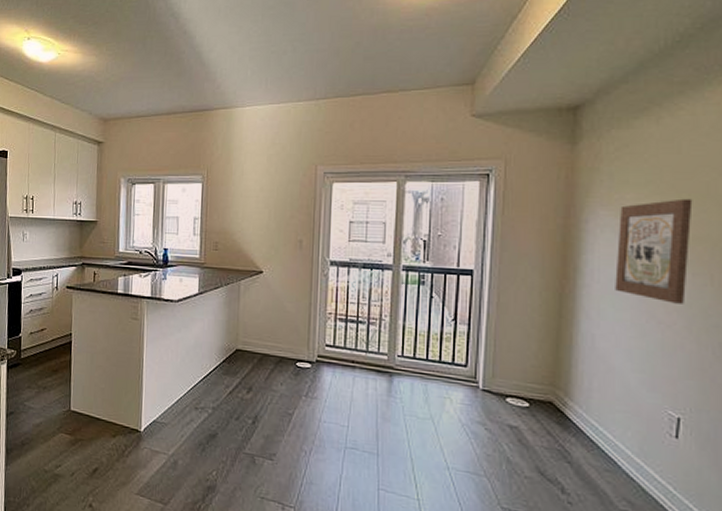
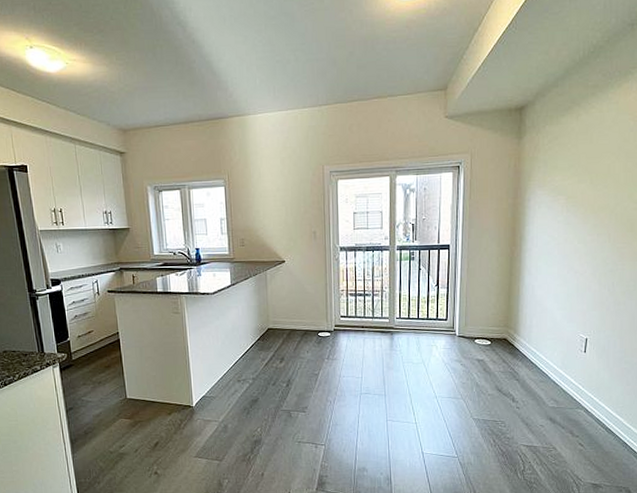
wall art: present [615,198,693,304] -> none [548,178,599,257]

